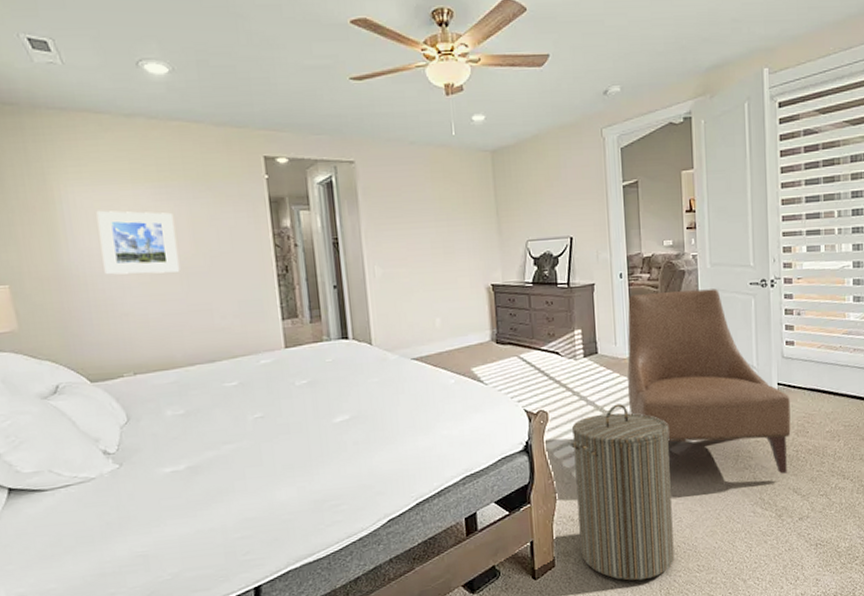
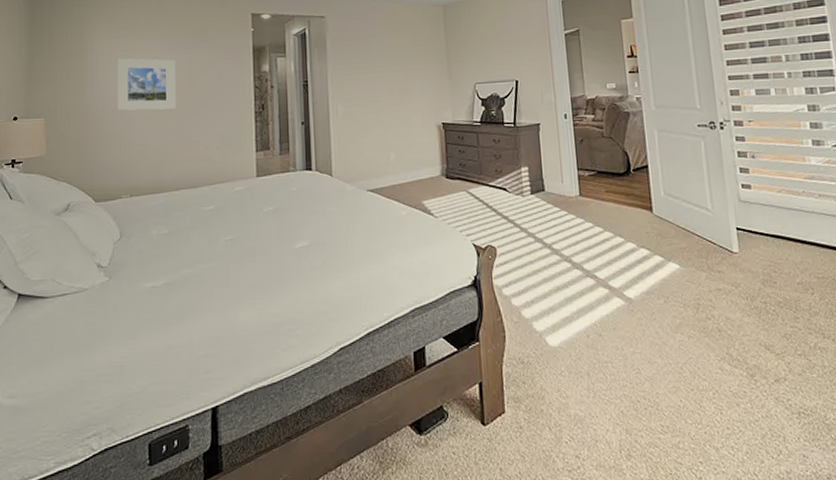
laundry hamper: present [571,404,674,581] -> none [519,242,635,437]
chair: present [627,288,791,474] -> none [573,130,756,328]

